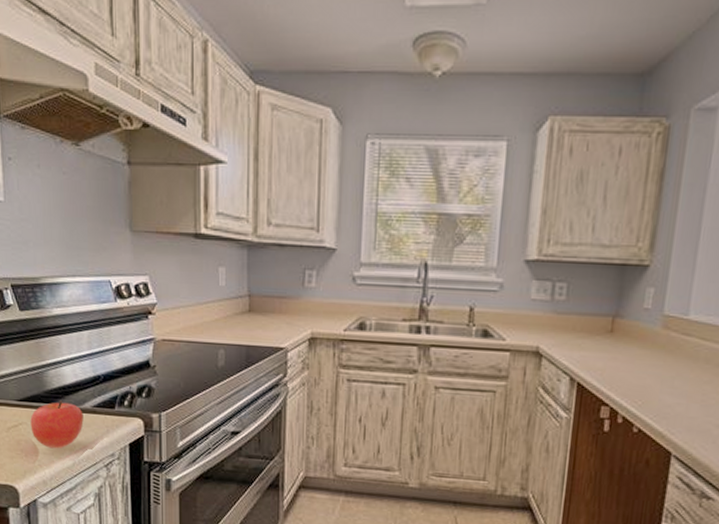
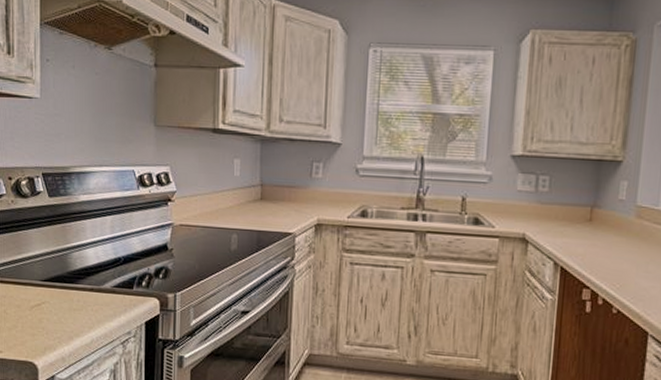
fruit: present [30,399,84,449] -> none [53,280,103,327]

